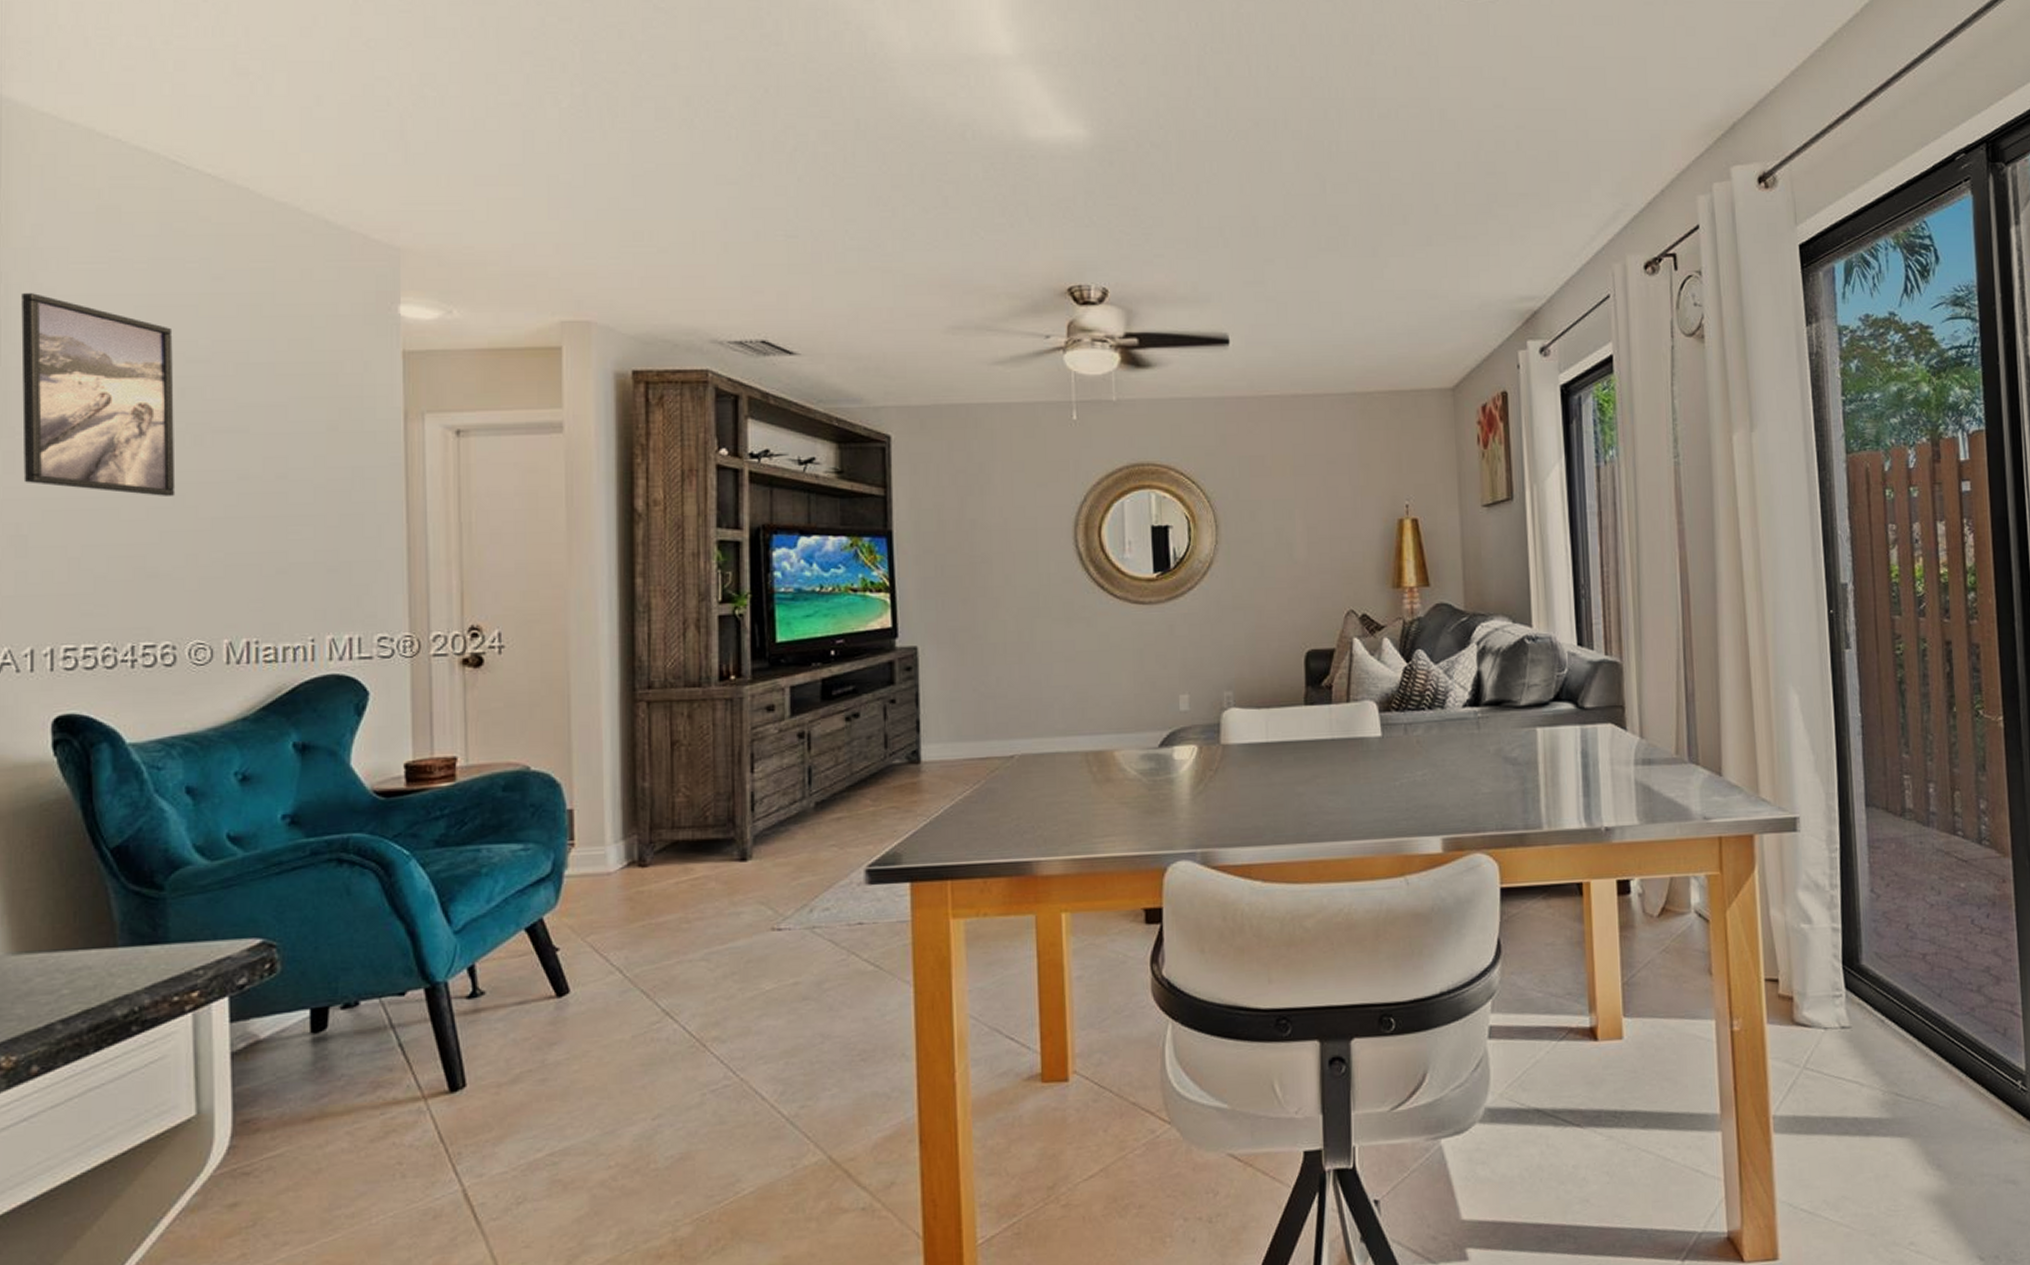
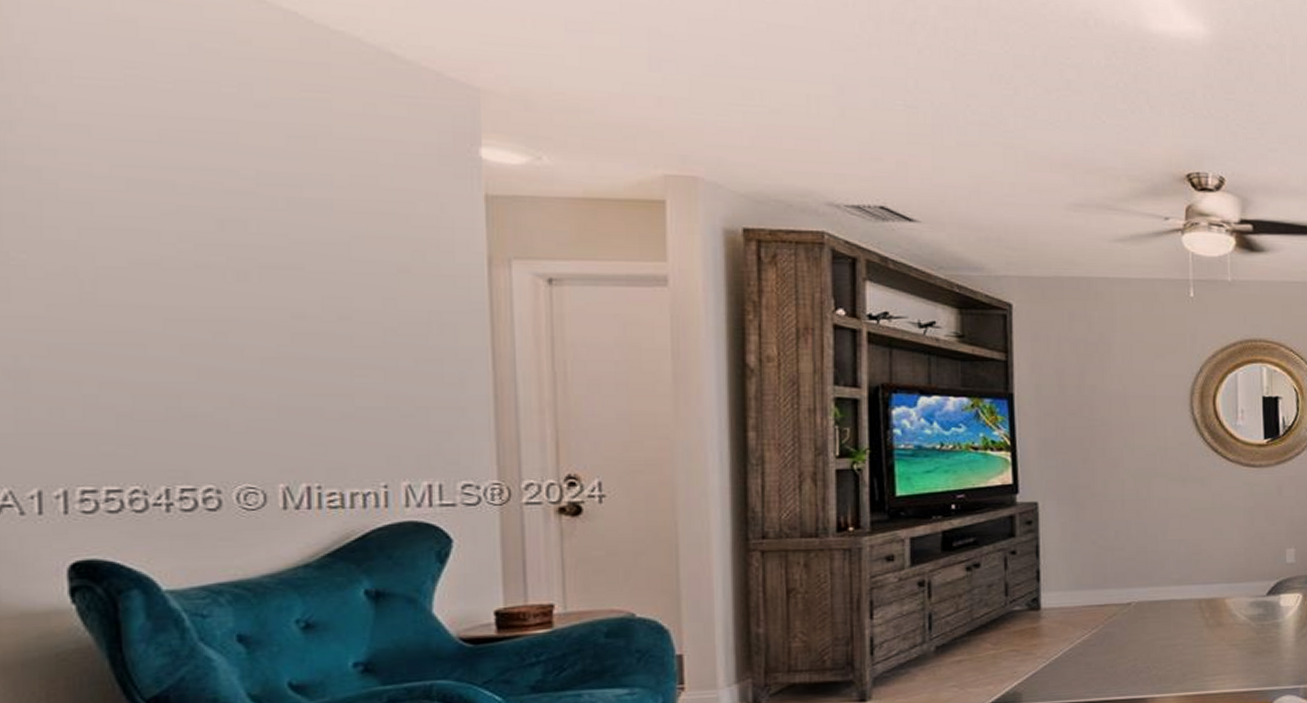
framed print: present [21,293,176,496] -> none [12,106,216,333]

